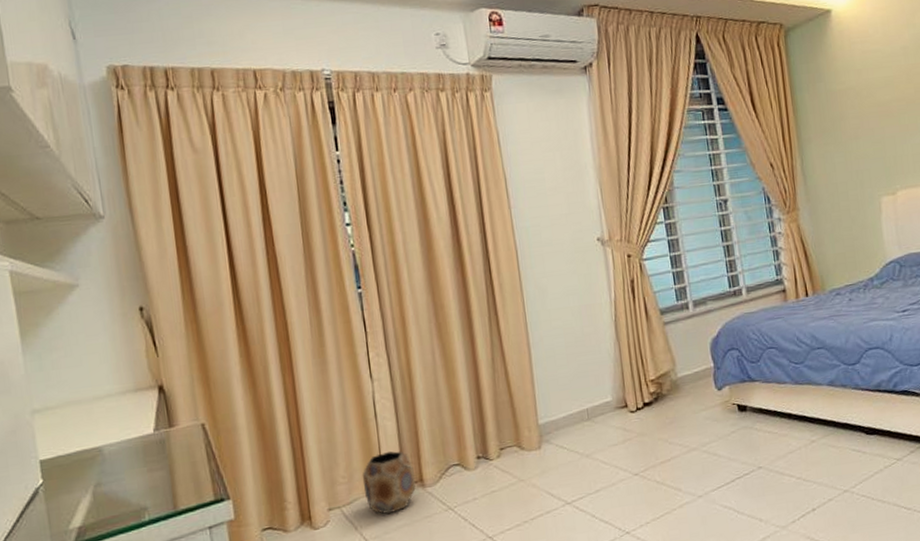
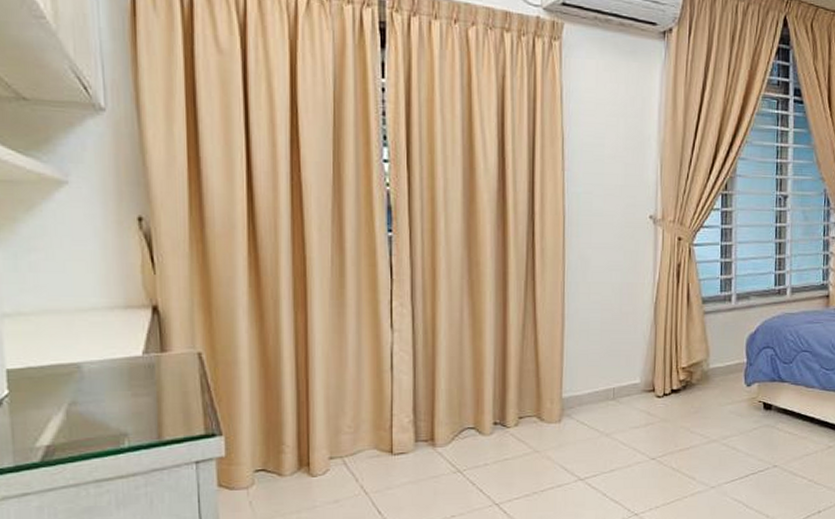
planter: present [362,451,416,514] -> none [369,407,425,470]

